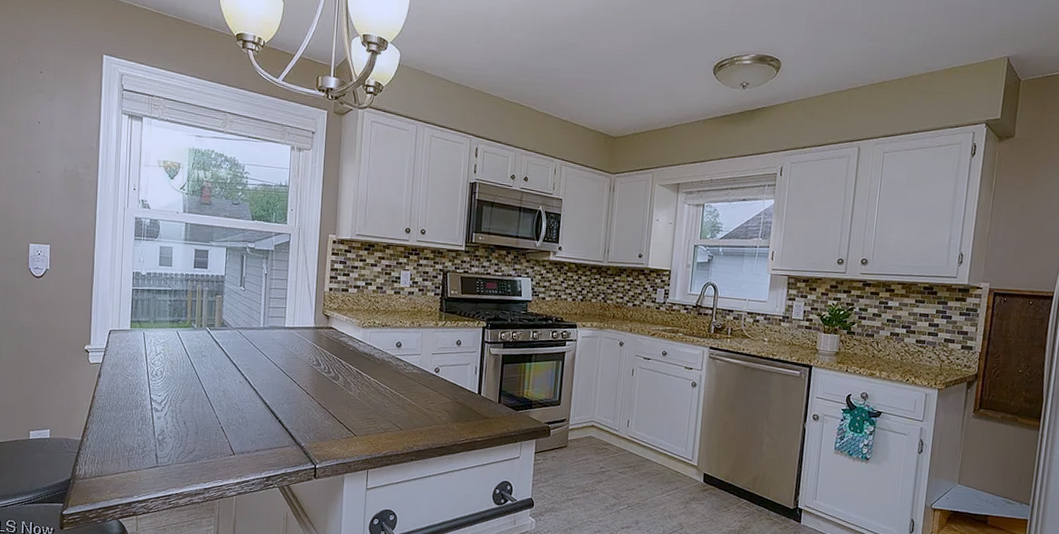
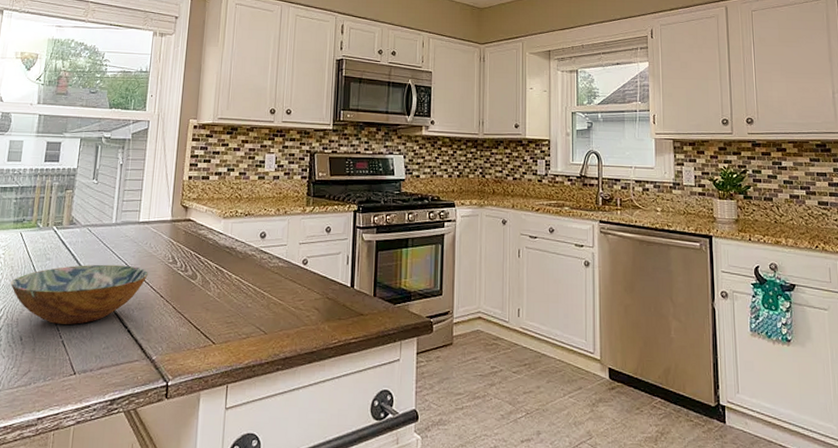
bowl: none [171,363,295,414] -> present [10,264,148,325]

